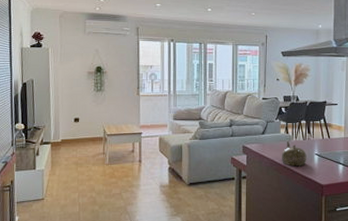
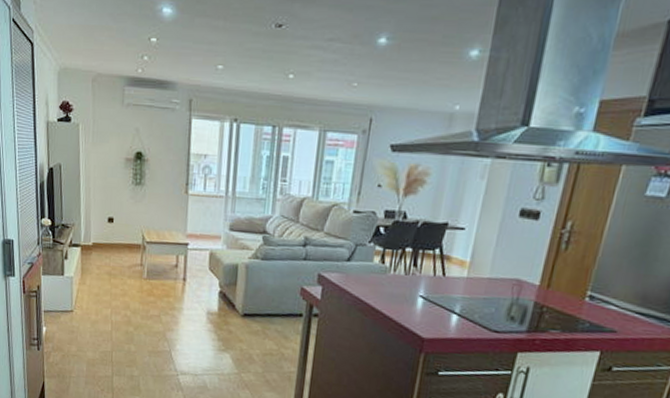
teapot: present [281,140,307,167] -> none [369,273,407,310]

